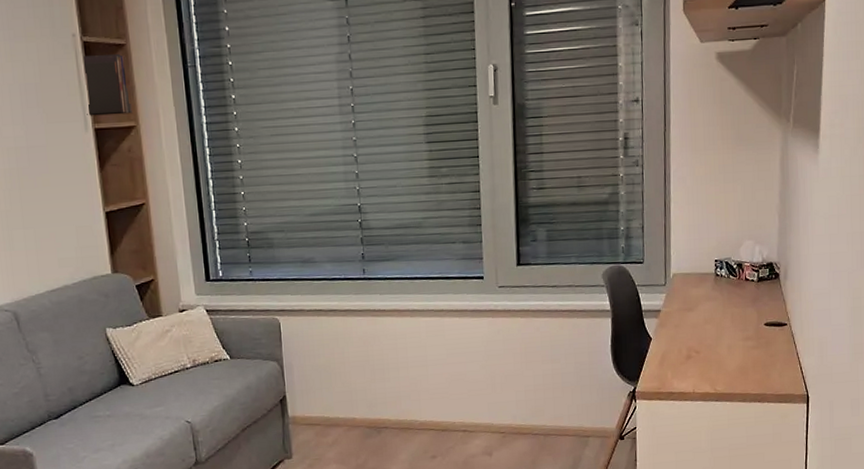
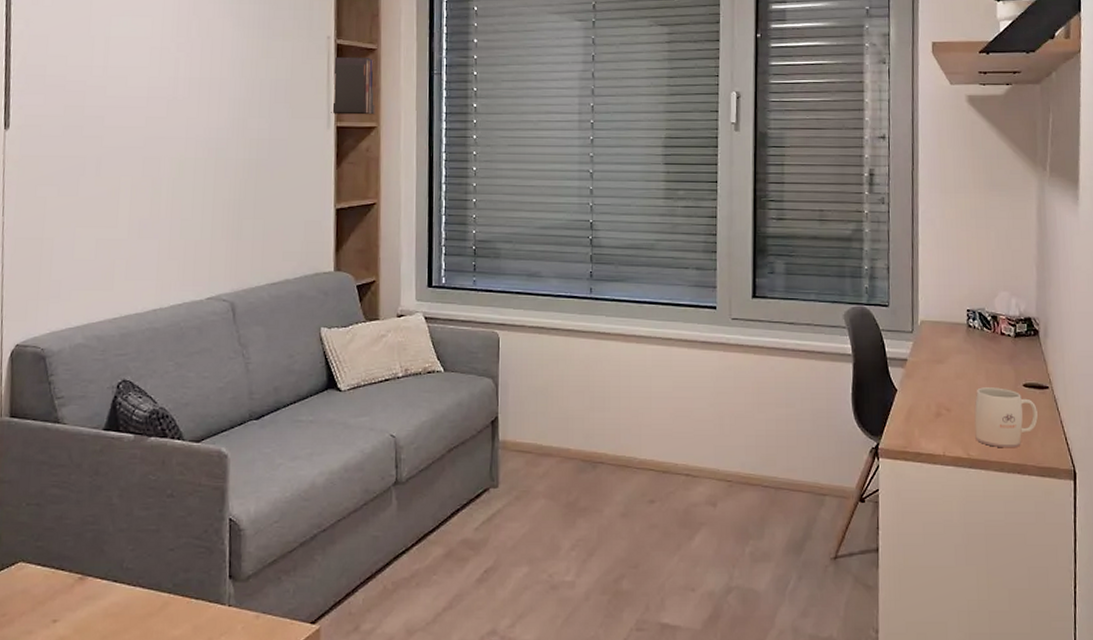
mug: none [720,328,777,382] -> present [974,387,1038,448]

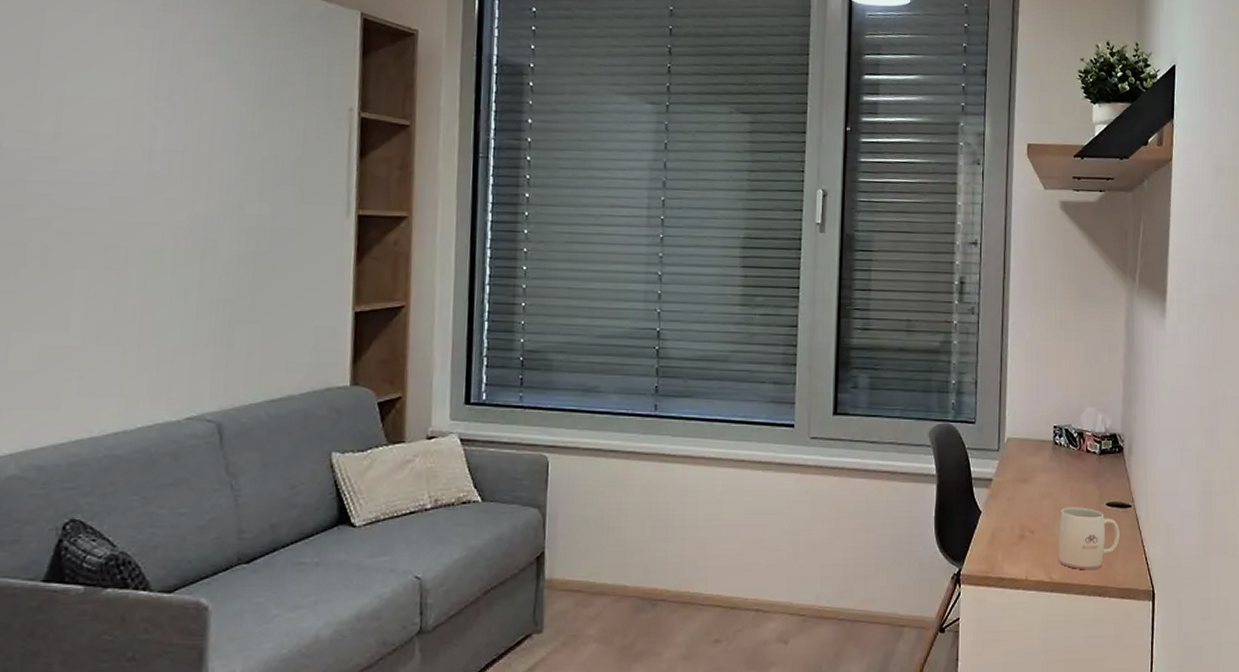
books: present [331,57,376,115] -> none [351,133,408,203]

